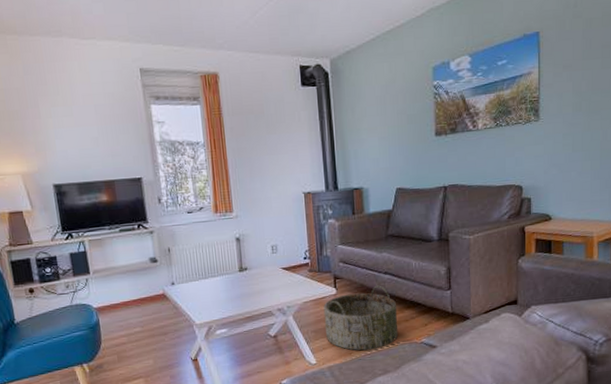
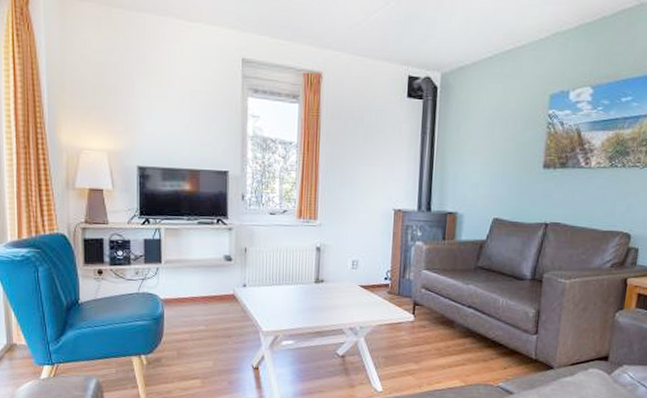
basket: present [323,285,399,351] -> none [396,318,476,386]

